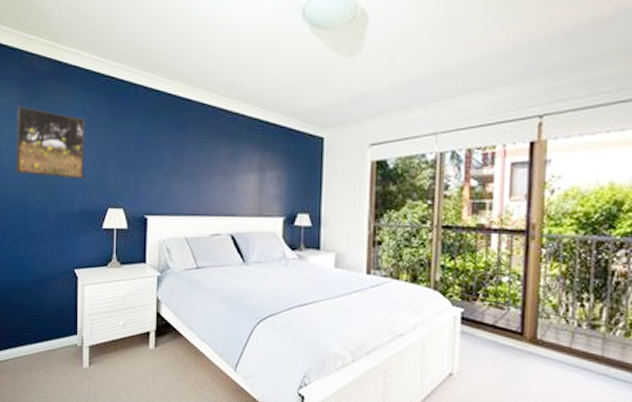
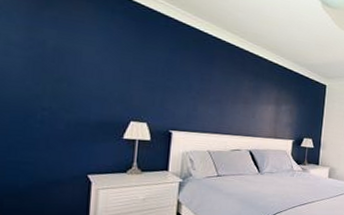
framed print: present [16,106,86,179] -> none [16,10,109,92]

